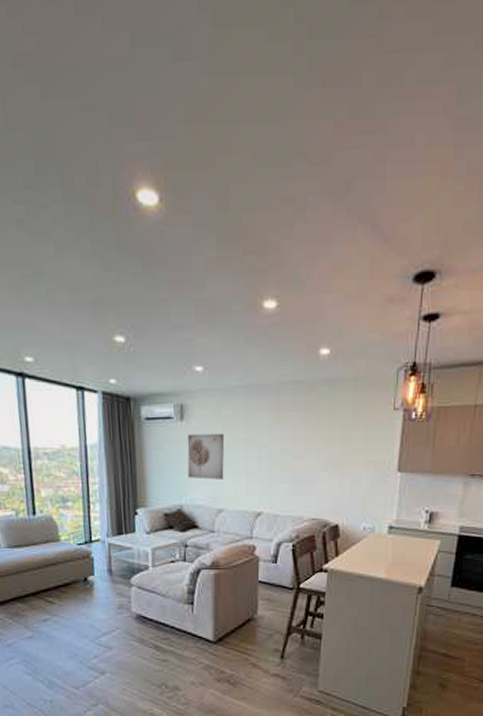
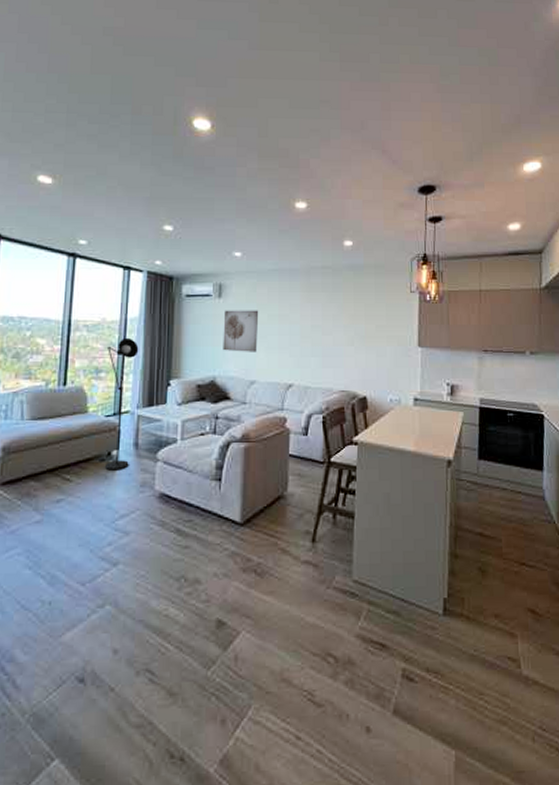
floor lamp: none [71,465,105,594] -> present [96,337,139,471]

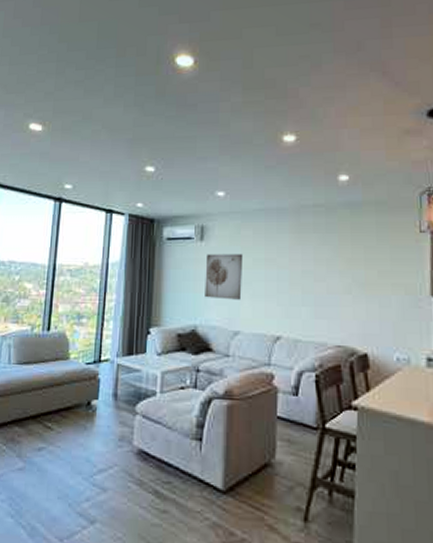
floor lamp: present [96,337,139,471] -> none [76,282,120,422]

